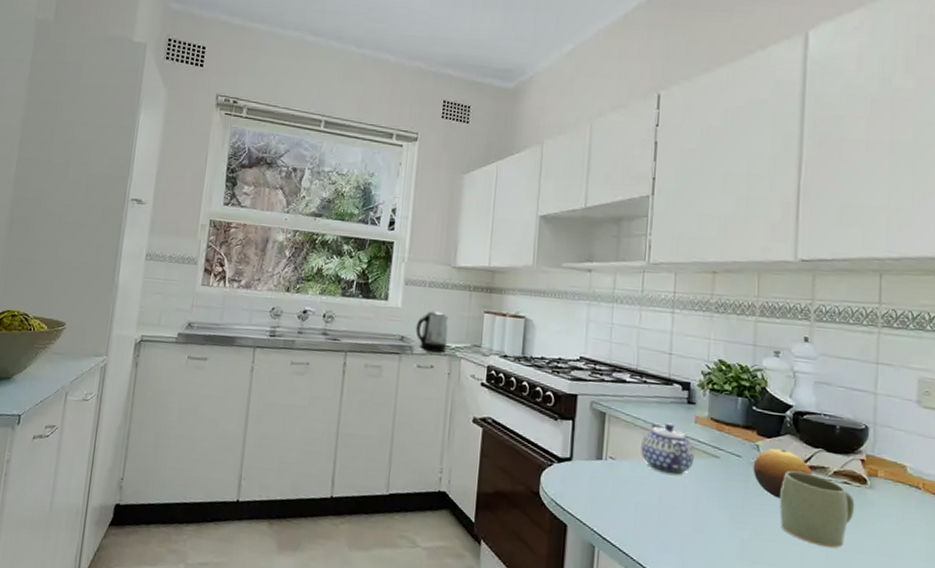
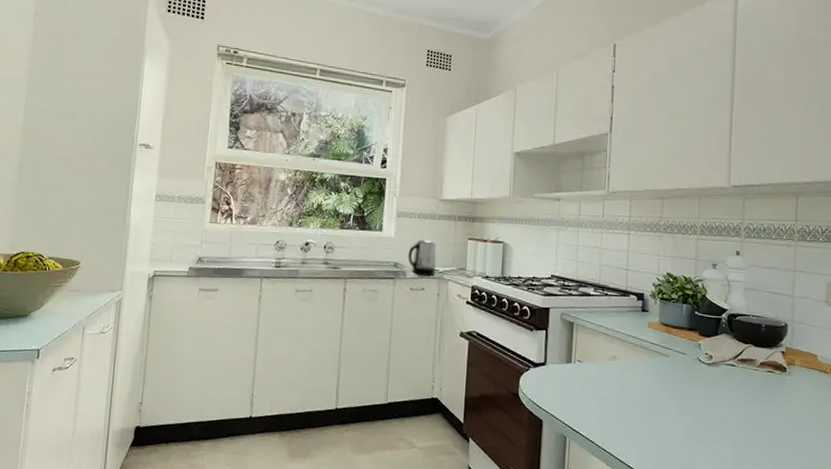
teapot: present [641,422,695,476] -> none [604,328,649,374]
fruit: present [753,448,812,499] -> none [695,345,743,388]
mug: present [779,470,855,548] -> none [717,364,777,426]

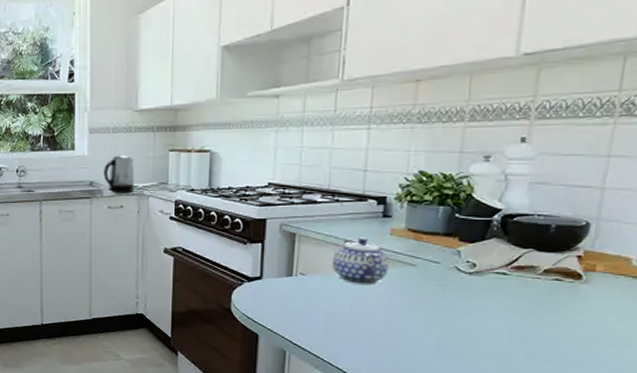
teapot: none [604,328,649,374] -> present [332,237,390,286]

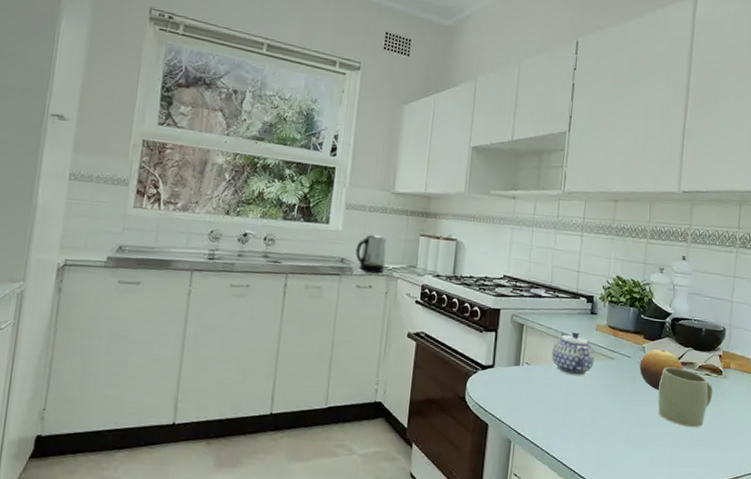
fruit: none [452,252,519,299] -> present [639,349,683,390]
mug: none [479,272,566,341] -> present [658,367,713,428]

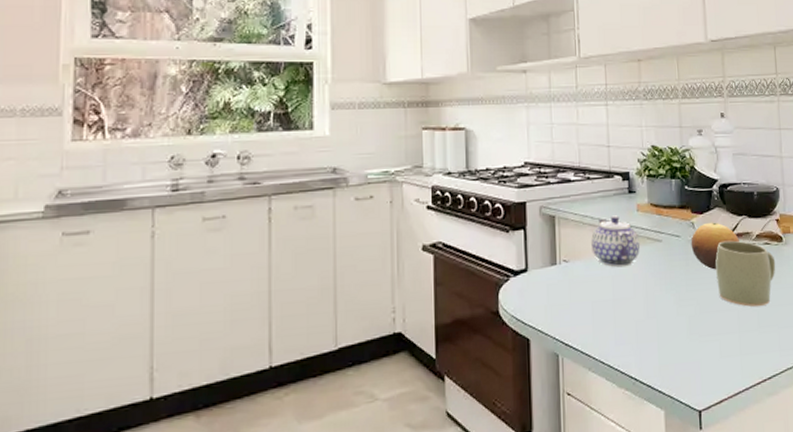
kettle: present [355,234,387,273] -> none [349,135,386,181]

